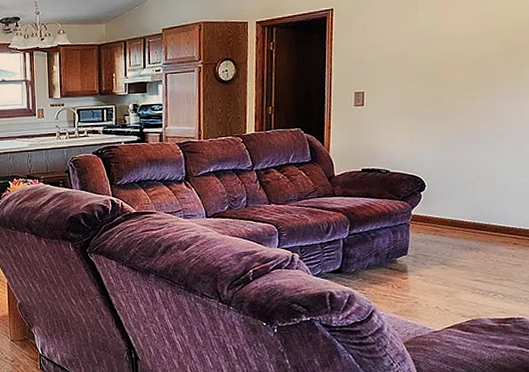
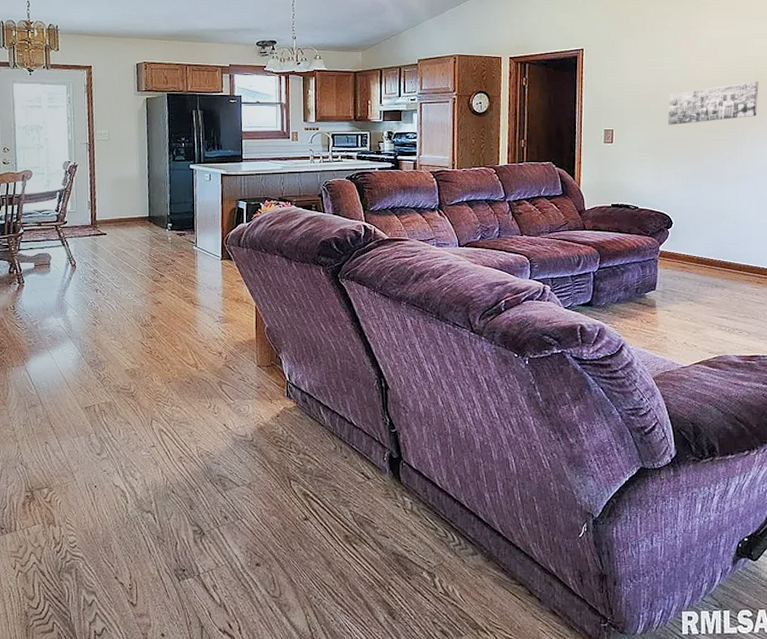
wall art: none [421,33,519,84] -> present [667,81,759,125]

